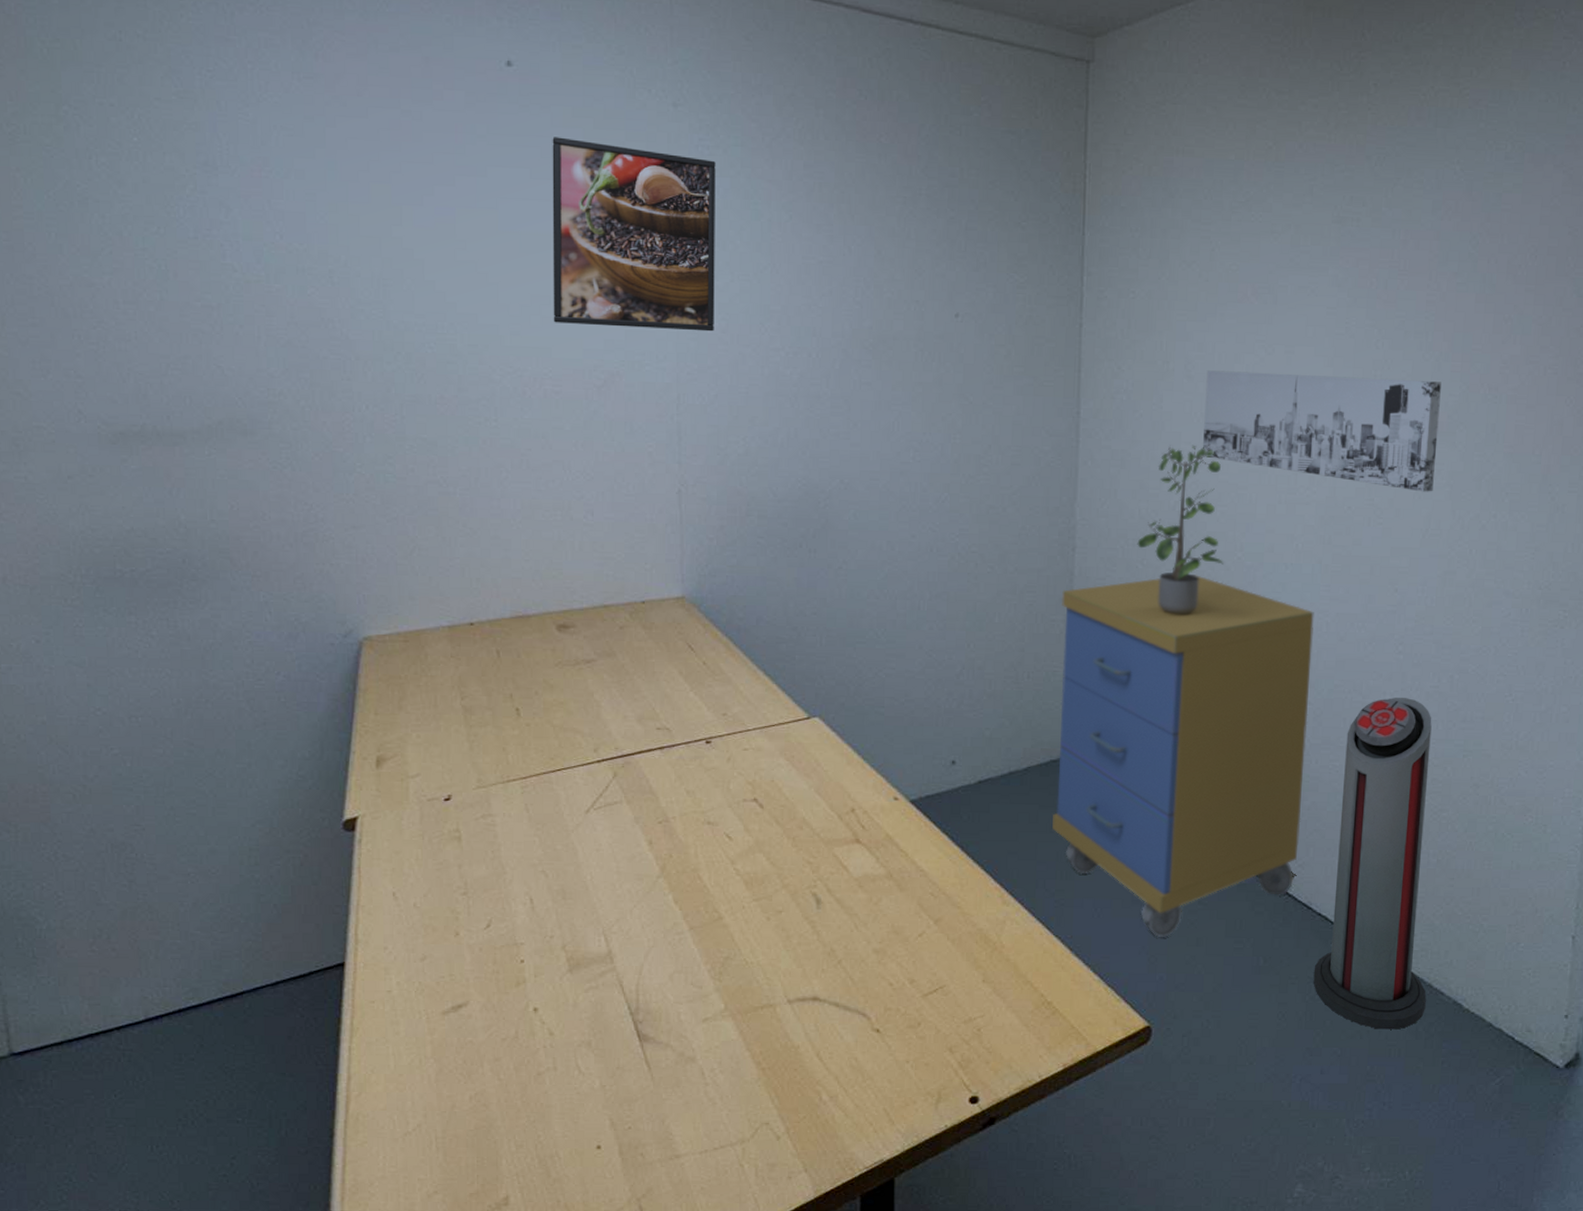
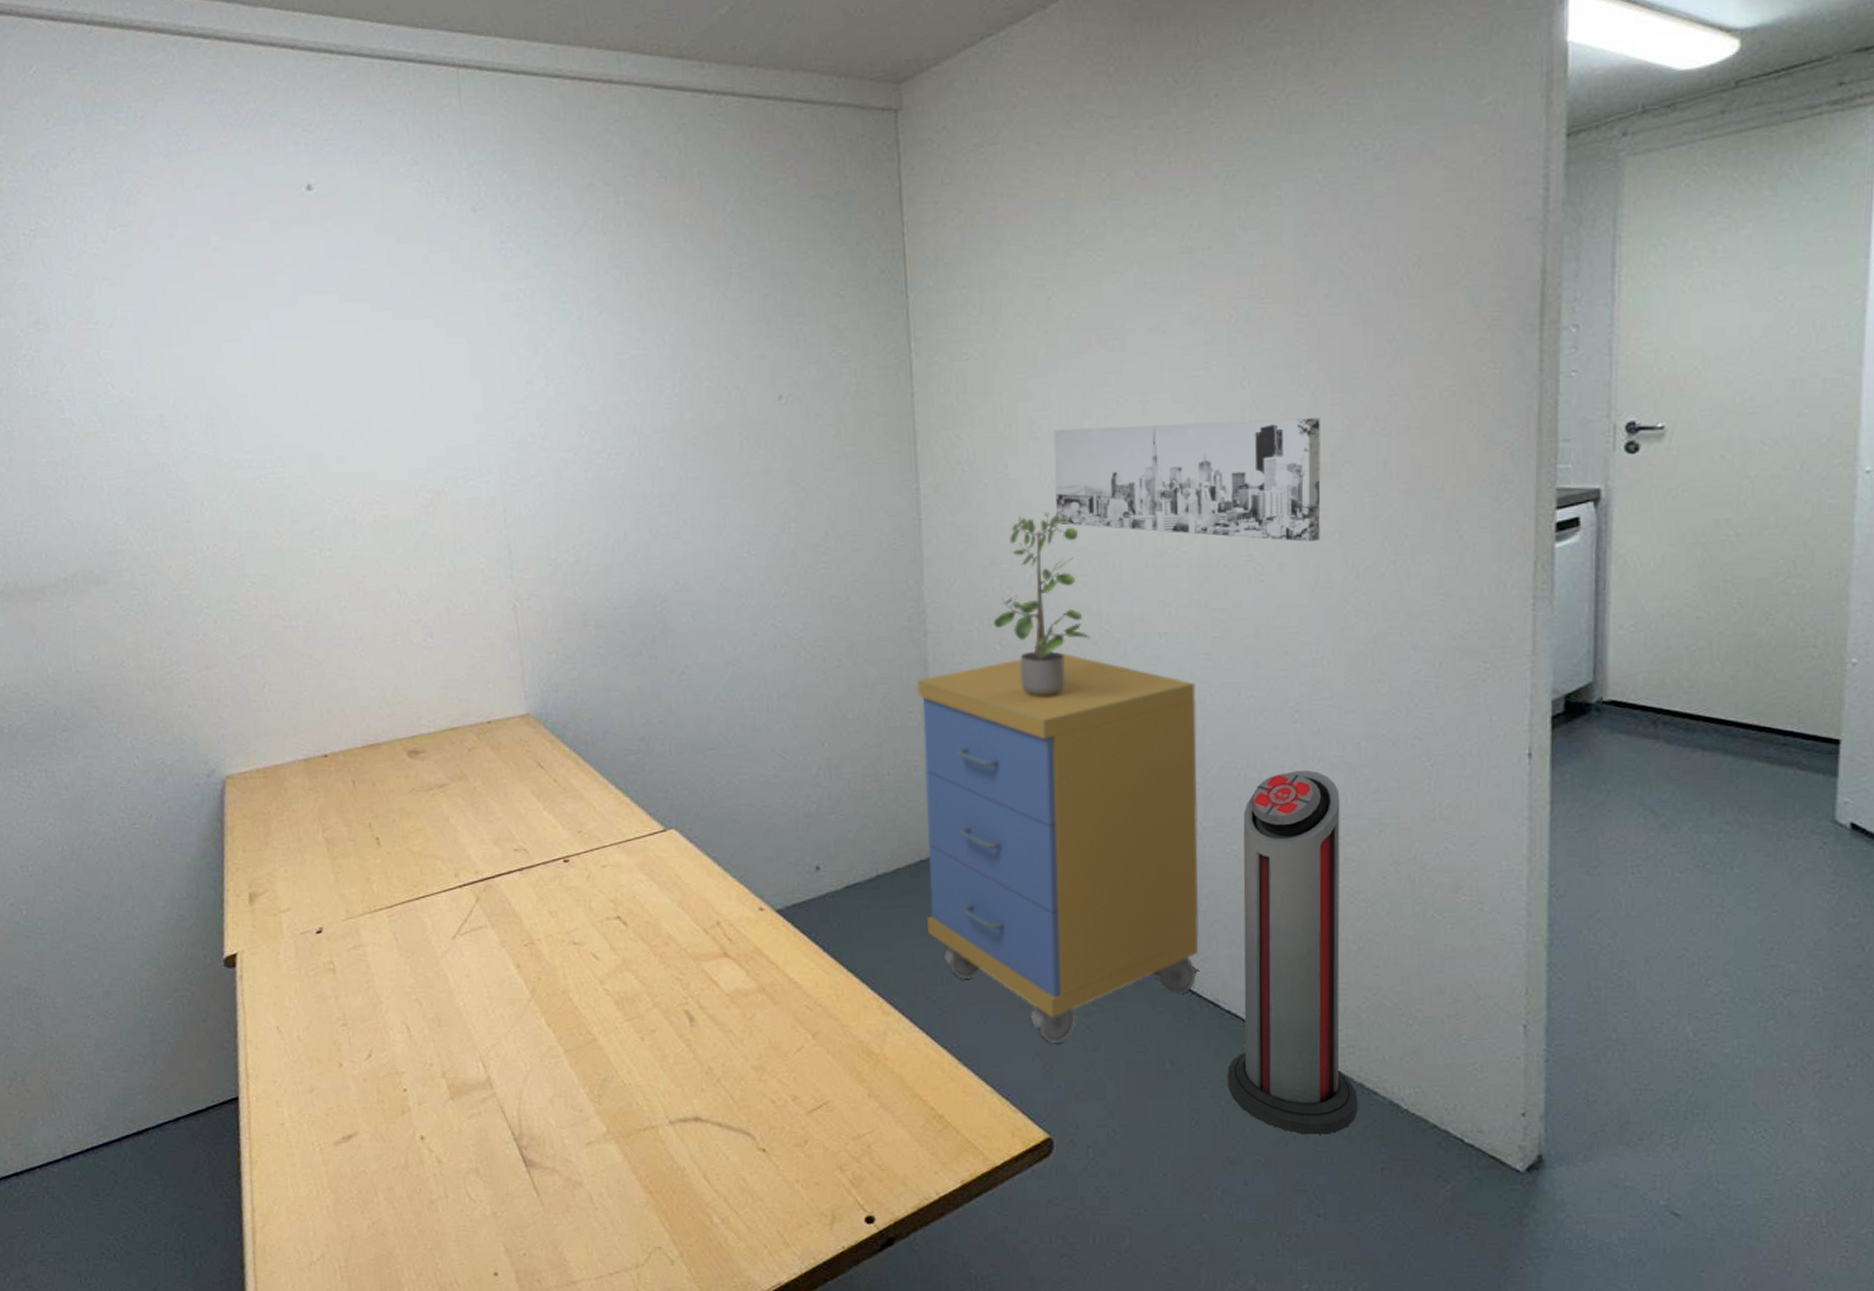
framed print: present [552,137,716,332] -> none [357,256,534,446]

